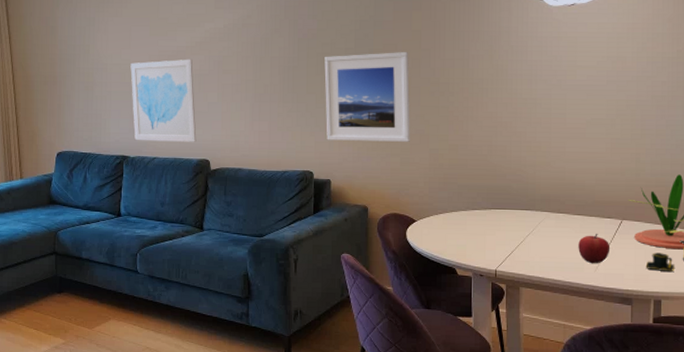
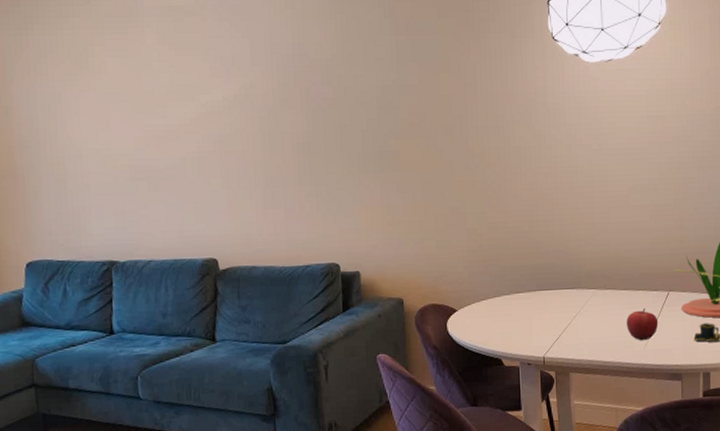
wall art: present [130,59,197,142] -> none [111,139,200,242]
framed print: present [324,52,410,142] -> none [344,120,445,227]

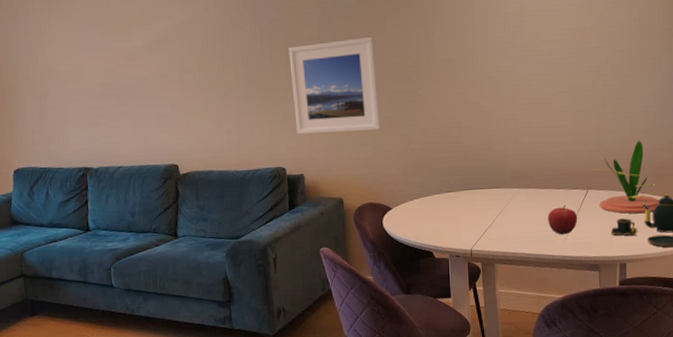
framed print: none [344,120,445,227] -> present [289,37,381,134]

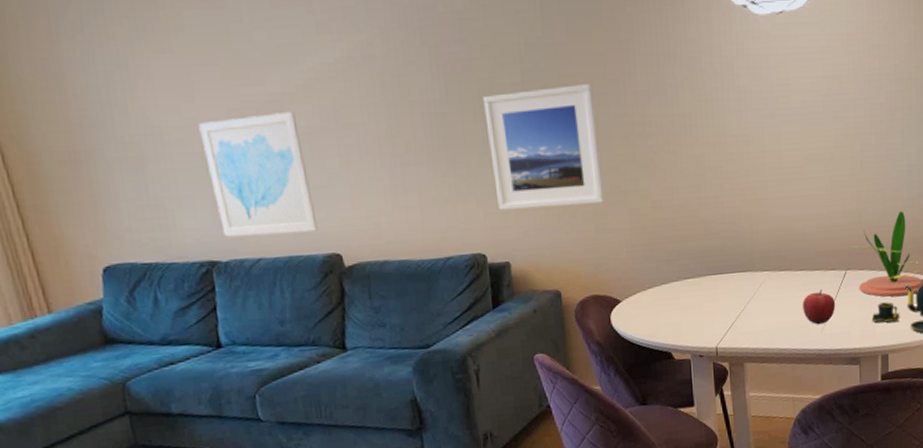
wall art: none [84,59,162,151] -> present [198,111,318,238]

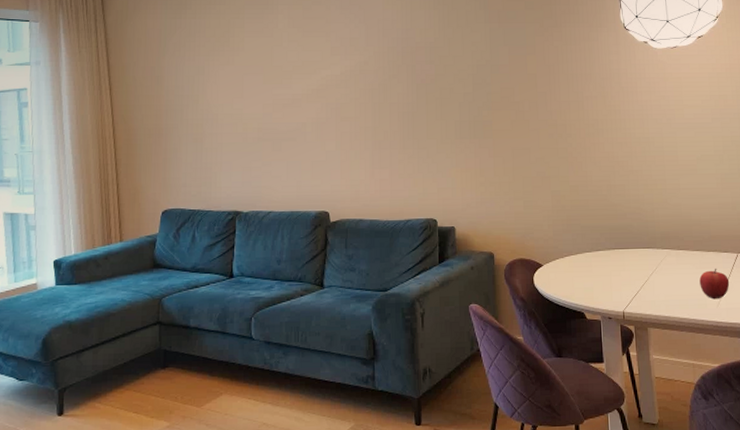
wall art: present [198,111,318,238] -> none [243,107,315,195]
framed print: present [483,84,604,211] -> none [444,95,532,186]

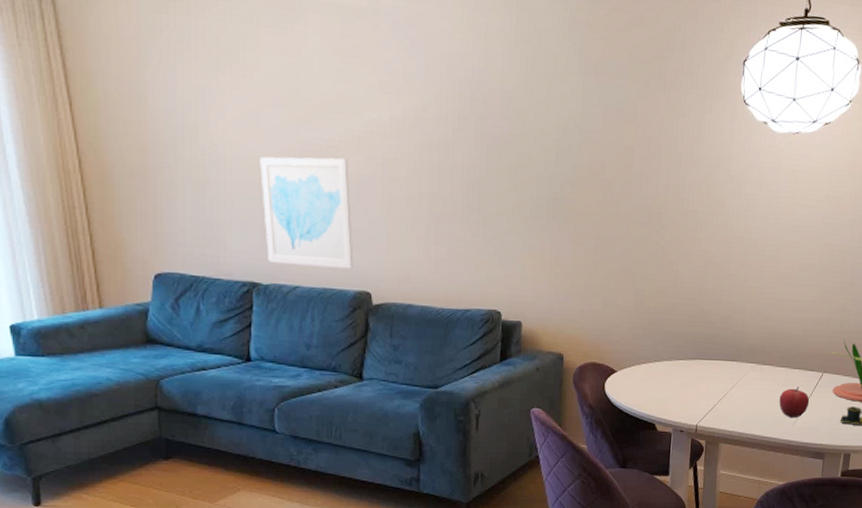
wall art: none [243,107,315,195] -> present [260,156,354,269]

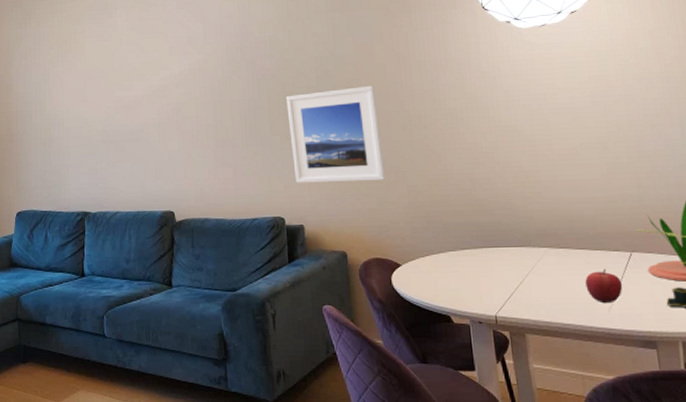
wall art: present [260,156,354,269] -> none [87,107,159,196]
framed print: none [518,169,619,281] -> present [286,86,385,183]

